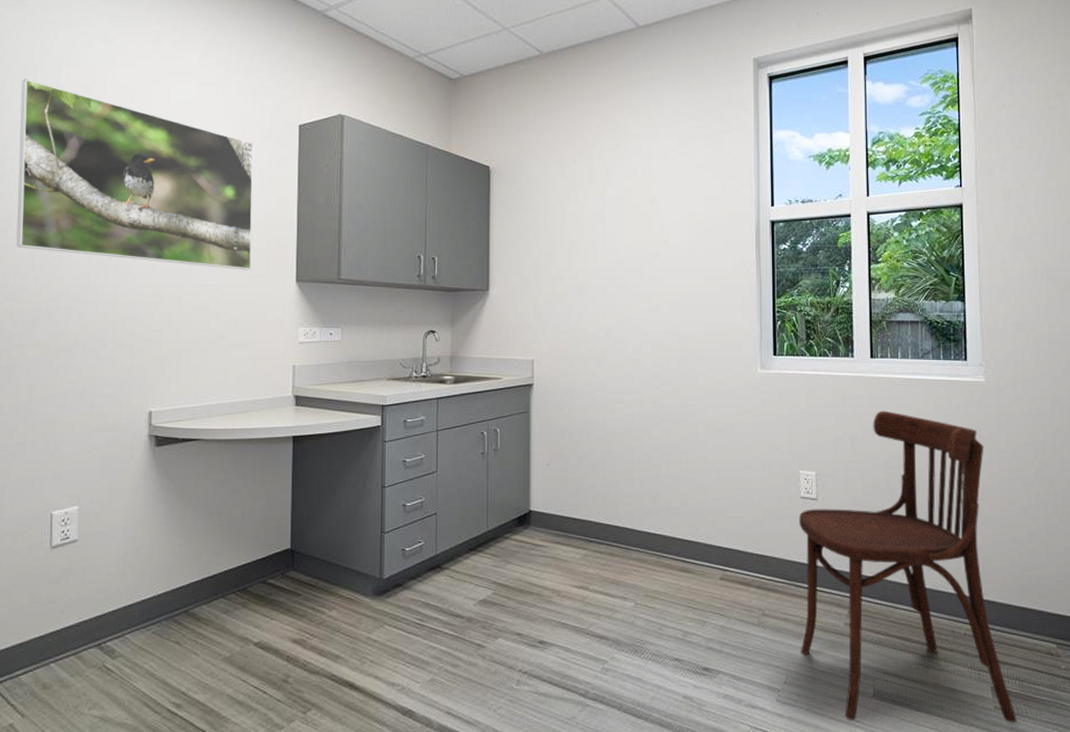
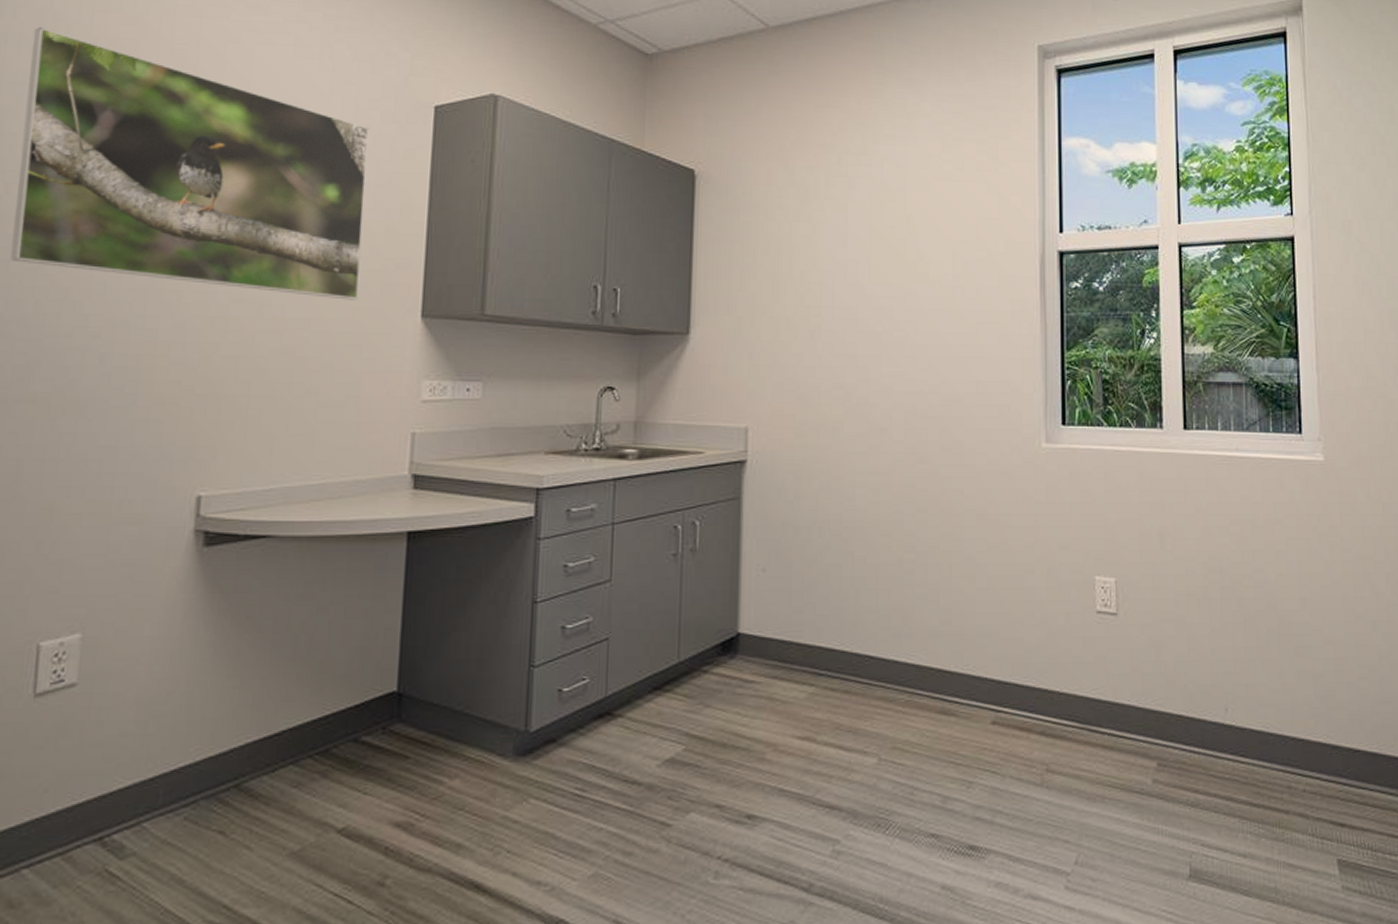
dining chair: present [799,410,1017,723] -> none [1094,497,1370,912]

